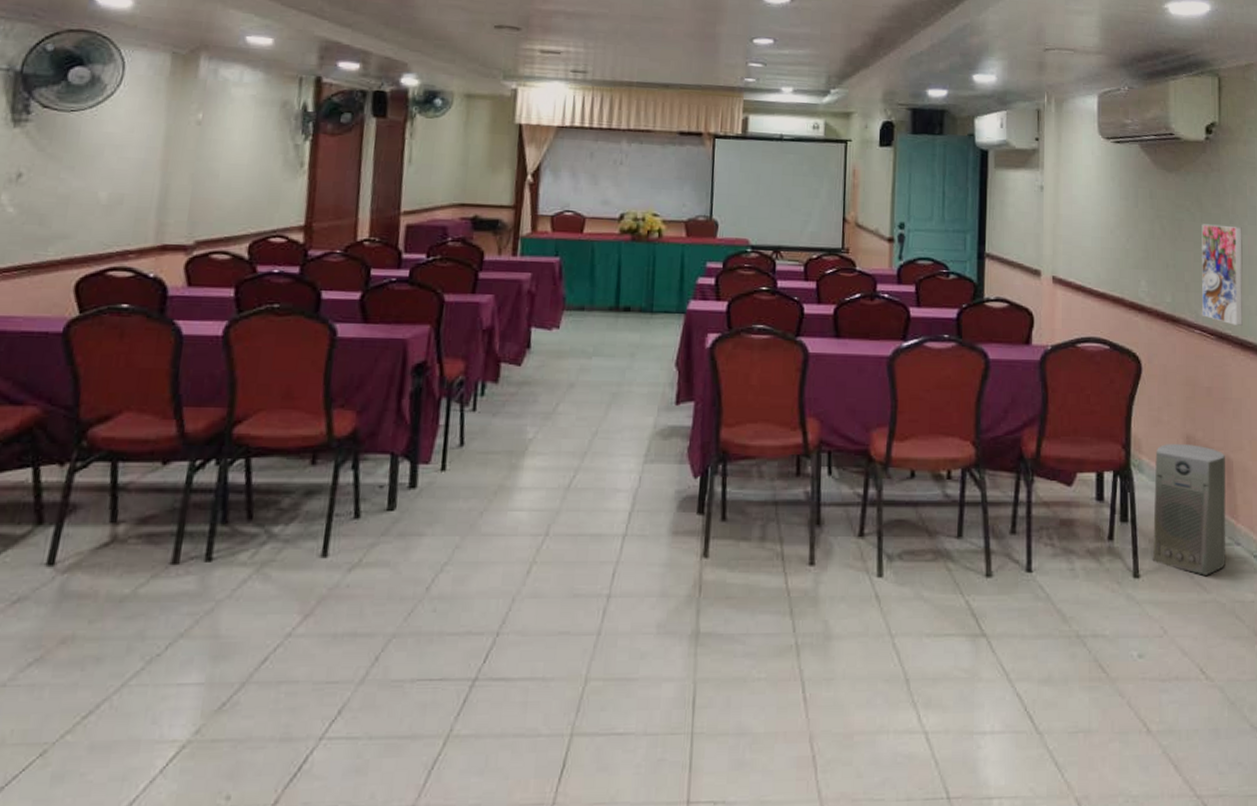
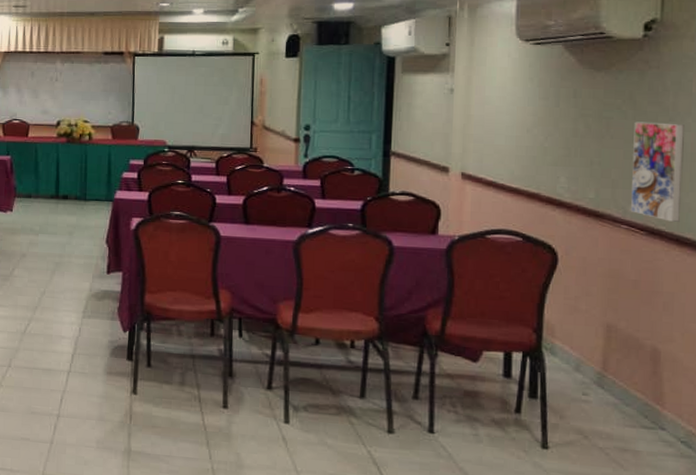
air purifier: present [1152,444,1226,575] -> none [563,331,652,454]

